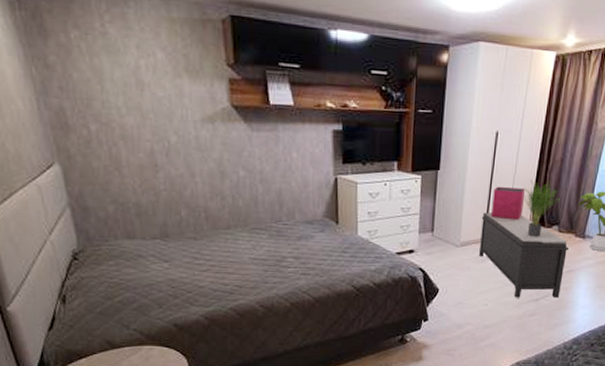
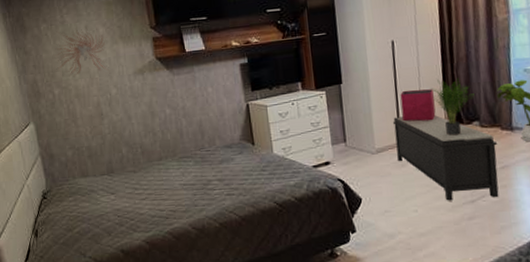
wall sculpture: none [89,44,170,116] -> present [53,26,110,78]

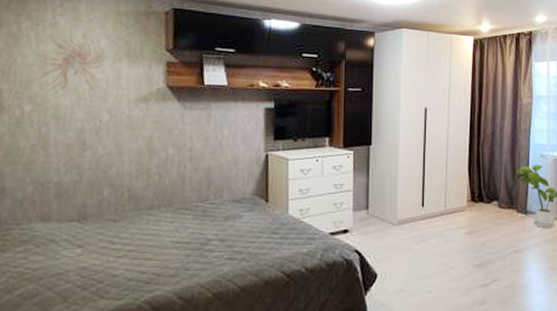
bench: present [392,115,499,201] -> none [417,188,512,283]
storage bin: present [400,89,436,122] -> none [426,160,459,196]
potted plant: present [431,79,475,136] -> none [457,154,496,214]

